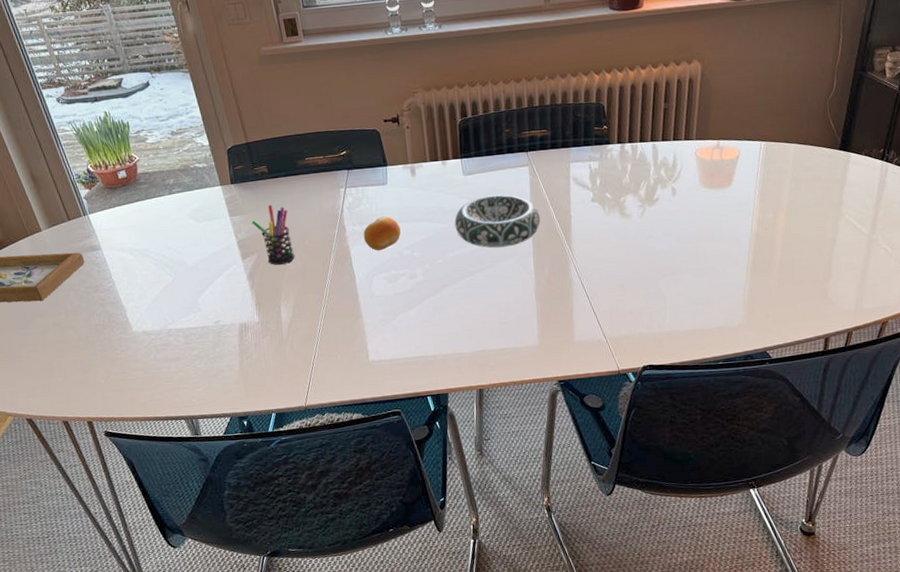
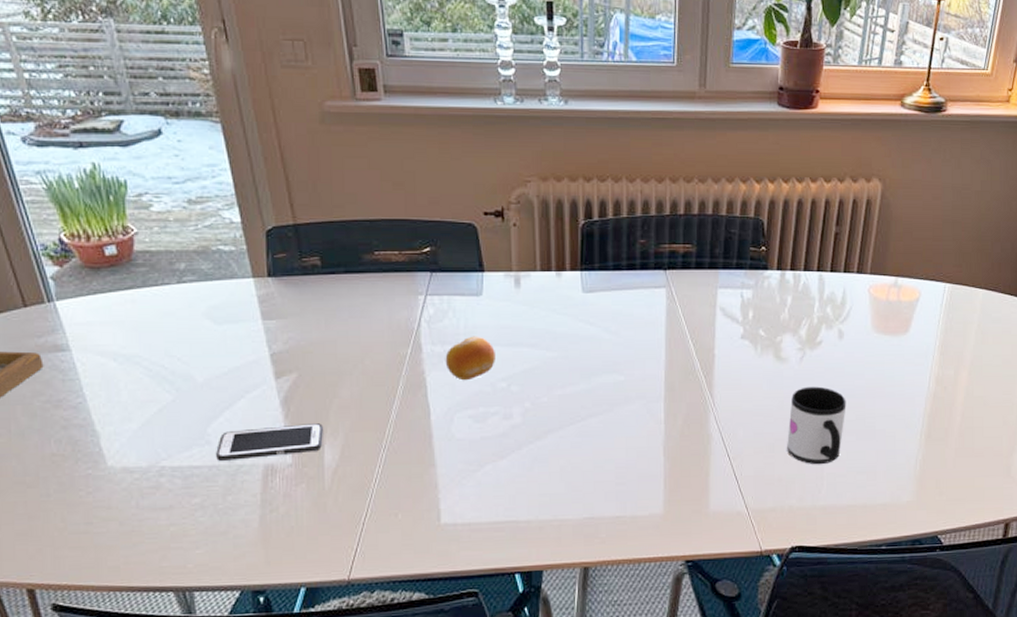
cell phone: none [205,291,280,323] -> present [216,423,323,461]
pen holder: present [252,205,295,265] -> none [293,309,350,389]
decorative bowl: present [454,194,541,248] -> none [567,321,676,388]
mug: none [634,235,682,299] -> present [787,386,846,465]

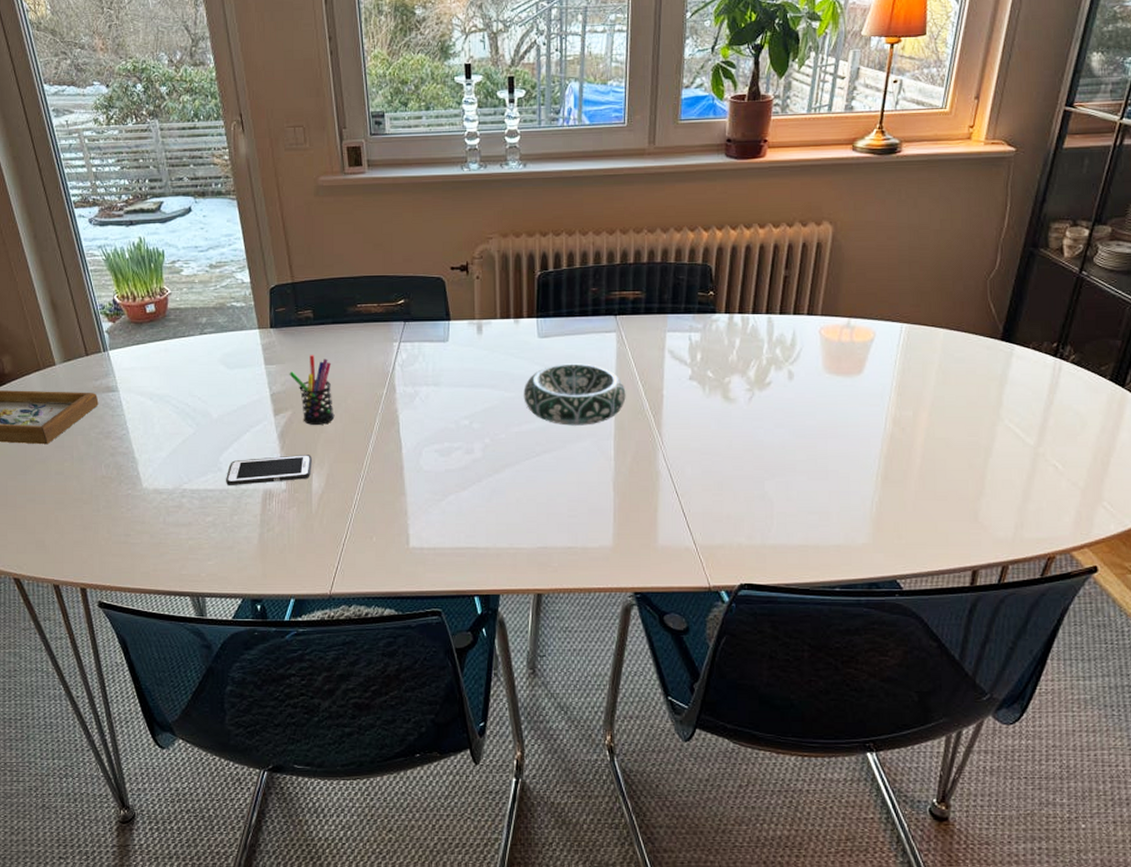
pen holder: none [293,309,350,389] -> present [289,355,335,425]
fruit: present [445,336,495,381] -> none [415,378,459,418]
decorative bowl: none [567,321,676,388] -> present [523,363,626,426]
mug: present [787,386,846,465] -> none [735,426,797,504]

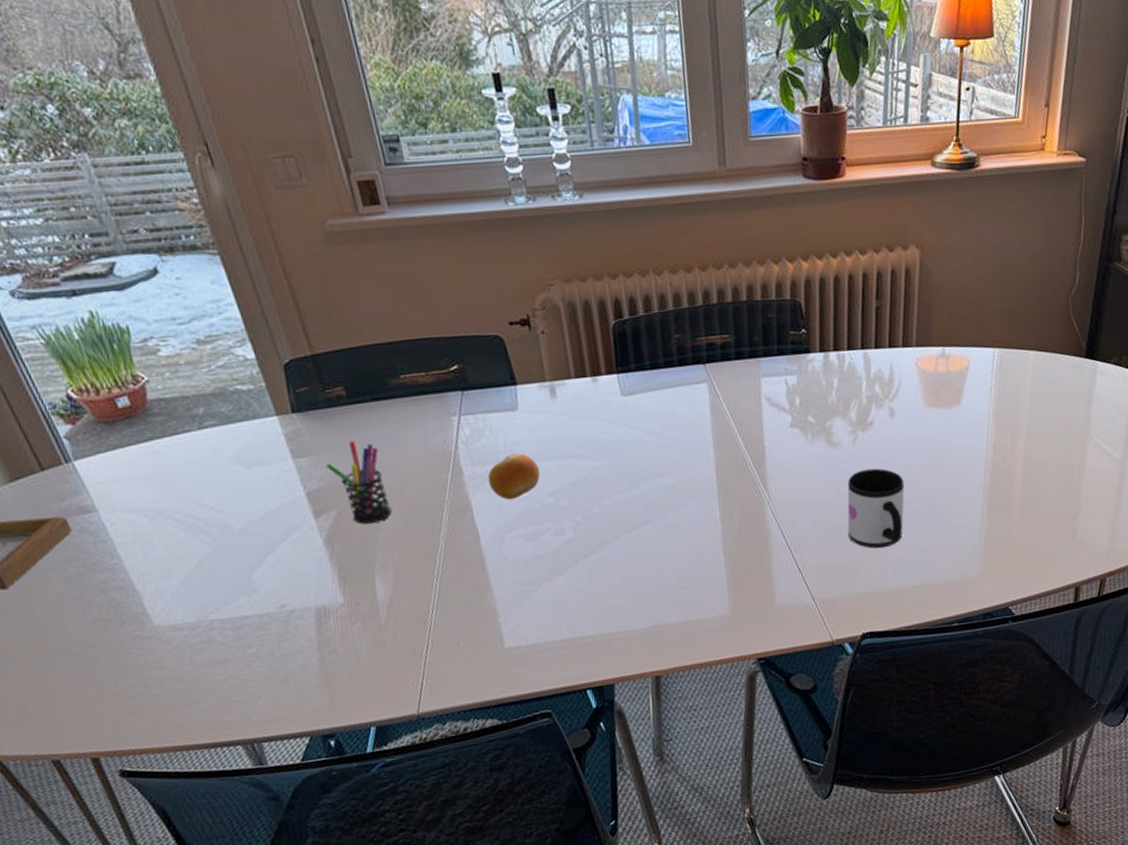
cell phone: present [226,455,312,485] -> none [264,559,373,608]
fruit: none [415,378,459,418] -> present [487,452,540,500]
decorative bowl: present [523,363,626,426] -> none [612,420,726,491]
mug: none [735,426,797,504] -> present [847,468,905,549]

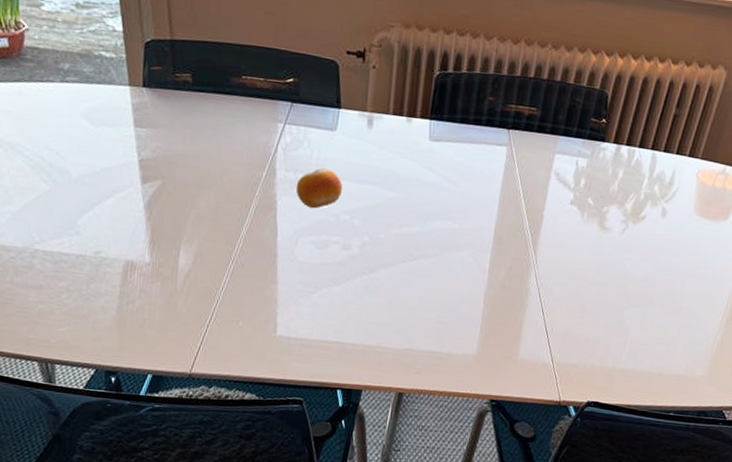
pen holder: present [326,441,393,524] -> none [161,123,209,200]
mug: present [847,468,905,549] -> none [597,257,659,331]

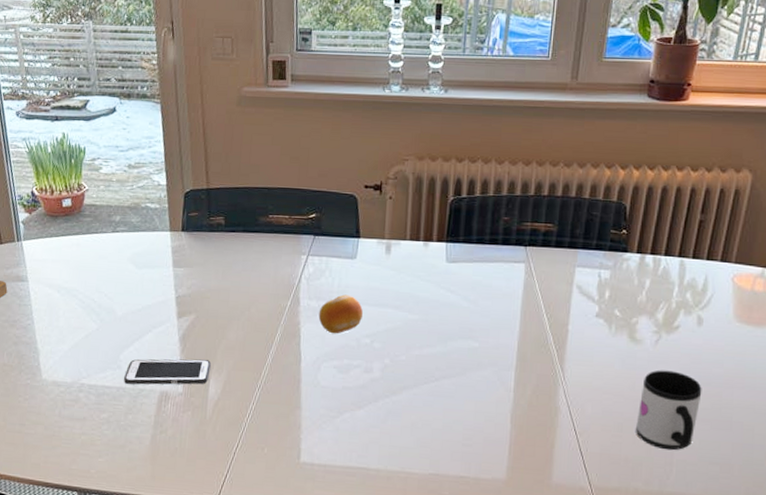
cell phone: none [84,225,180,255] -> present [124,359,211,385]
mug: none [597,257,659,331] -> present [636,370,702,451]

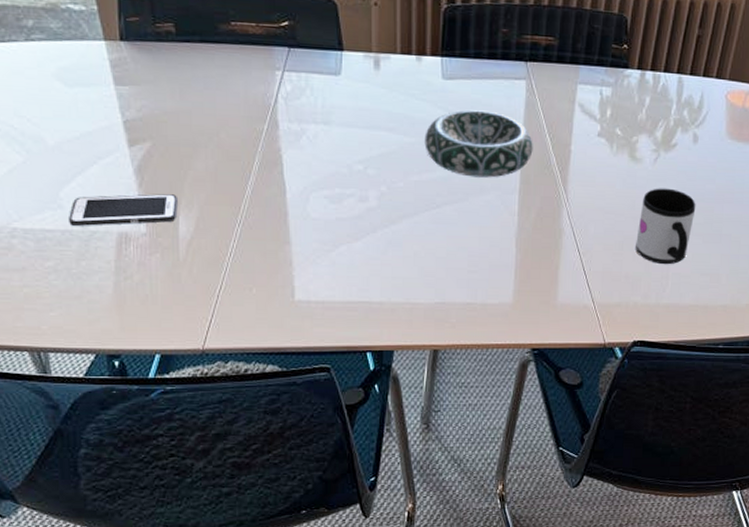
fruit: present [318,294,363,334] -> none [302,116,352,161]
decorative bowl: none [427,290,531,354] -> present [424,110,533,178]

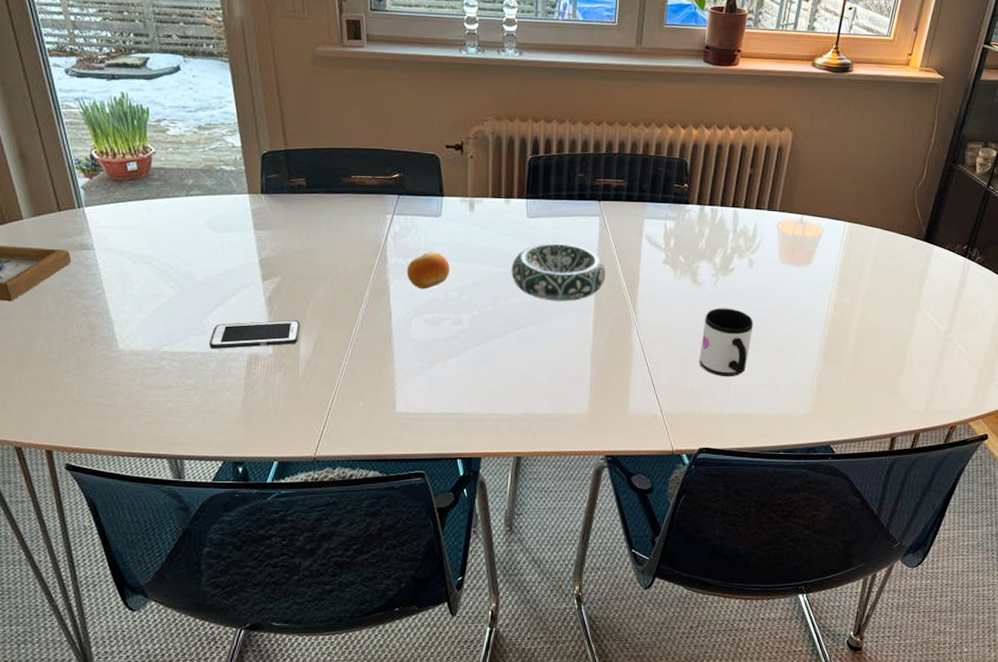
fruit: none [302,116,352,161] -> present [406,251,450,290]

